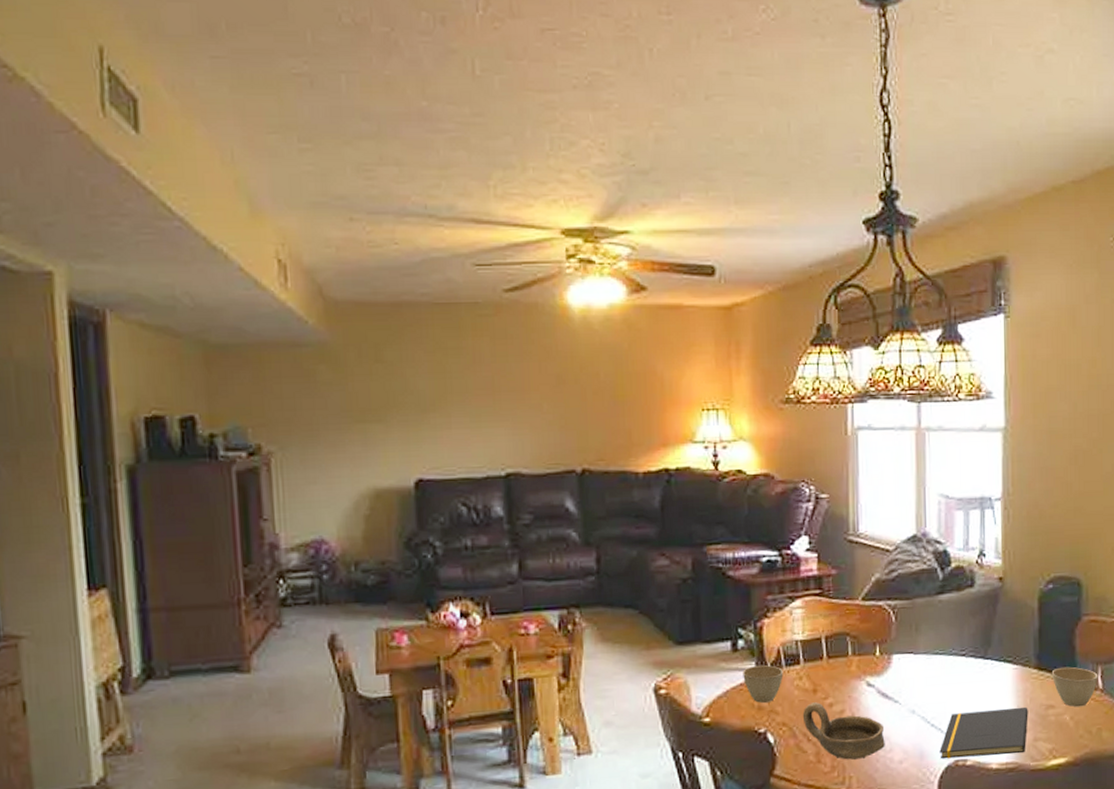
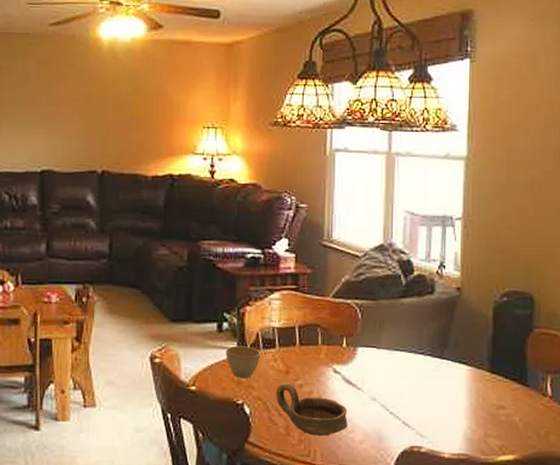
notepad: present [939,706,1028,759] -> none [397,404,480,447]
cup: present [1051,666,1098,707] -> none [503,372,548,410]

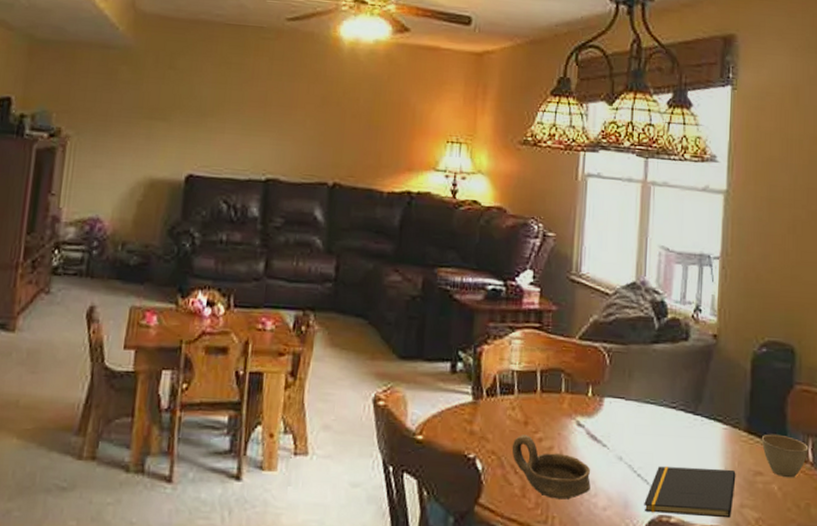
cup: present [226,345,261,378] -> none [458,389,498,428]
notepad: none [397,404,480,447] -> present [644,466,736,519]
cup: none [503,372,548,410] -> present [761,434,809,478]

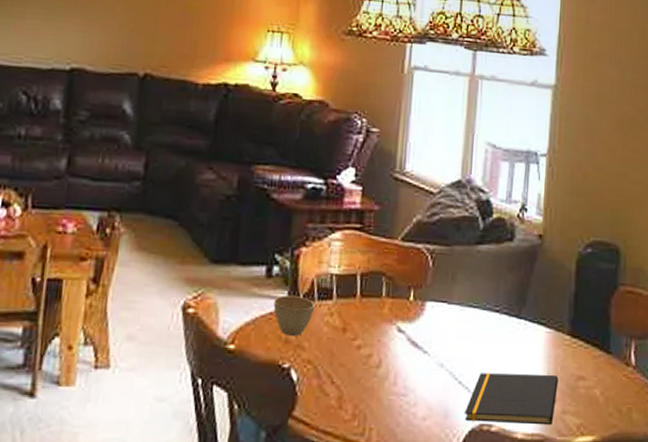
cup: none [458,389,498,428] -> present [273,295,315,336]
bowl: present [511,435,591,500] -> none [328,342,411,410]
cup: present [761,434,809,478] -> none [584,337,631,382]

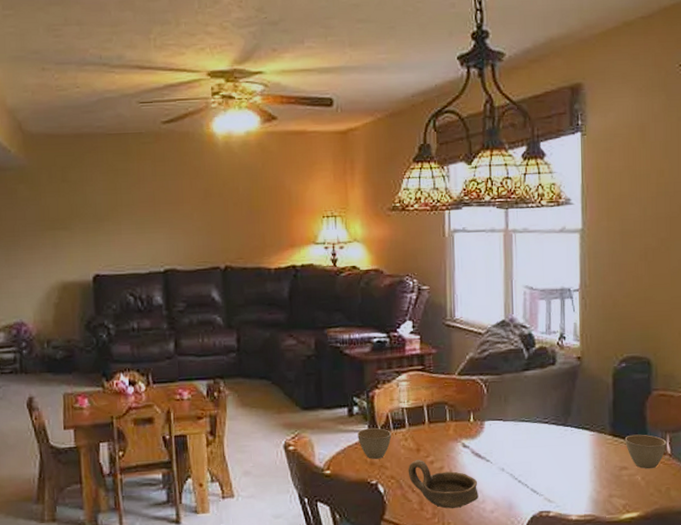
bowl: none [328,342,411,410] -> present [408,460,479,509]
notepad: present [465,373,559,426] -> none [526,467,604,511]
cup: none [584,337,631,382] -> present [624,434,667,469]

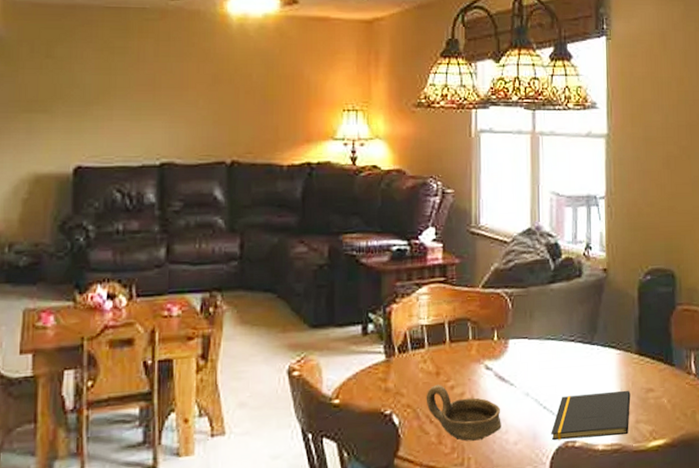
cup: present [357,427,392,459] -> none [372,348,409,385]
notepad: none [526,467,604,511] -> present [551,390,631,441]
cup: present [624,434,667,469] -> none [650,352,692,391]

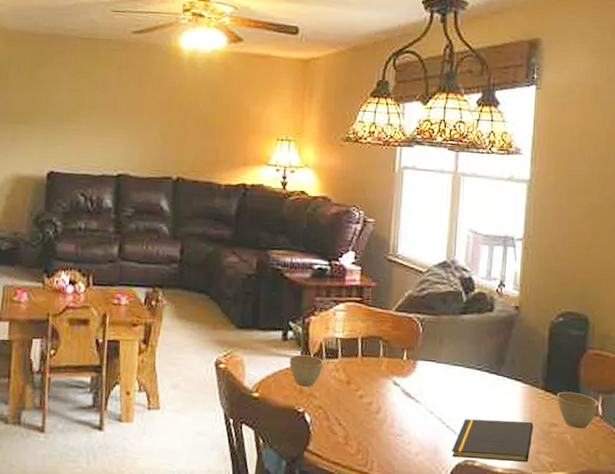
cup: none [372,348,409,385] -> present [289,354,324,387]
bowl: present [426,385,501,441] -> none [336,392,406,447]
cup: none [650,352,692,391] -> present [556,391,599,429]

